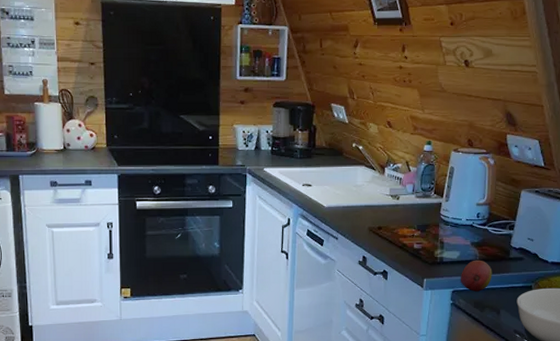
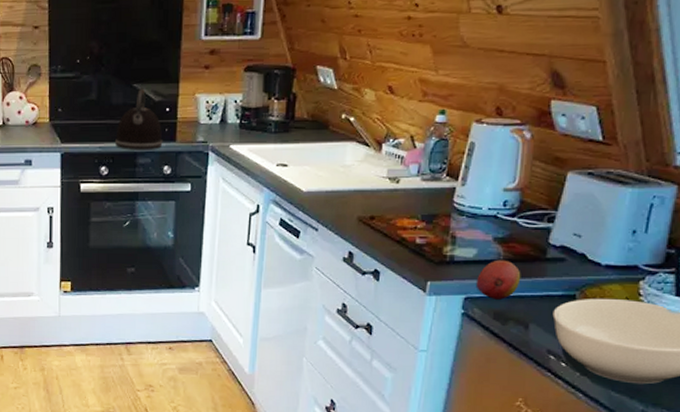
kettle: none [165,119,207,172] -> present [114,88,163,150]

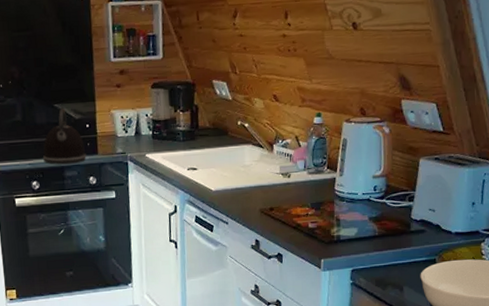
fruit: present [476,259,521,300] -> none [359,235,393,269]

